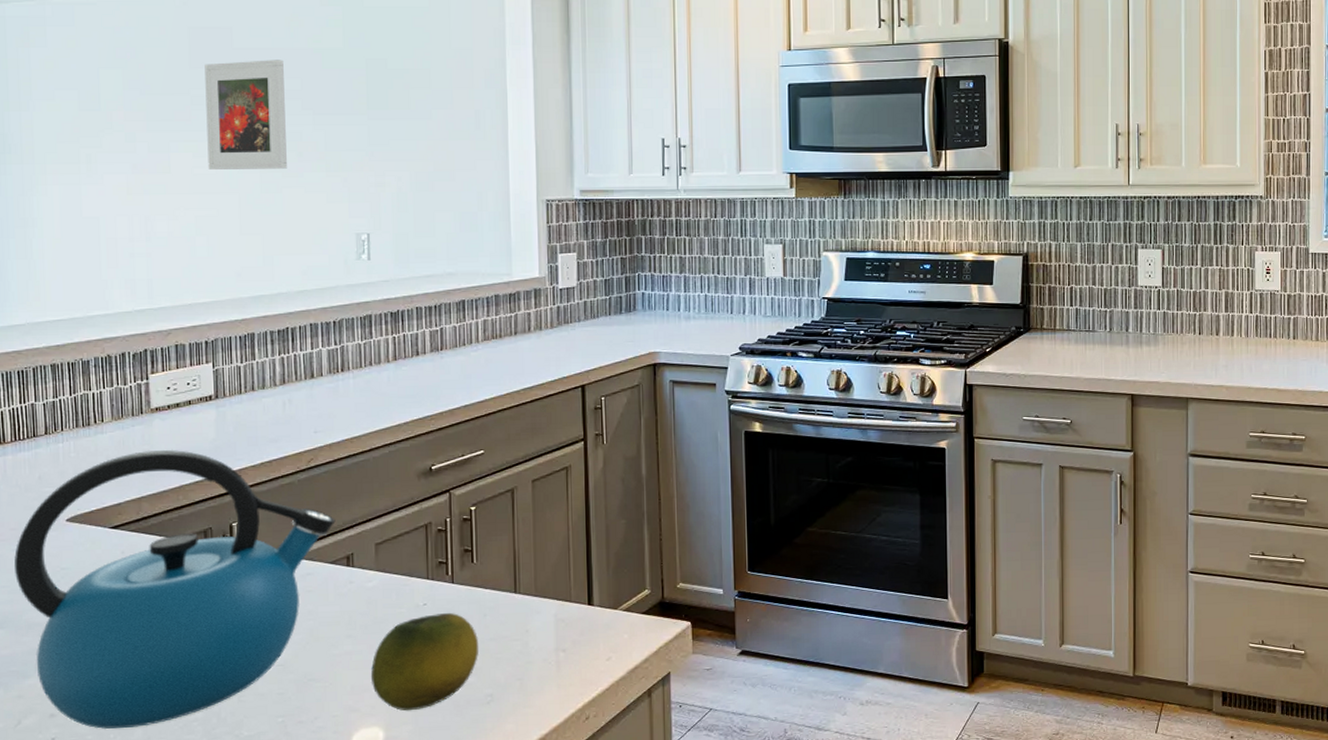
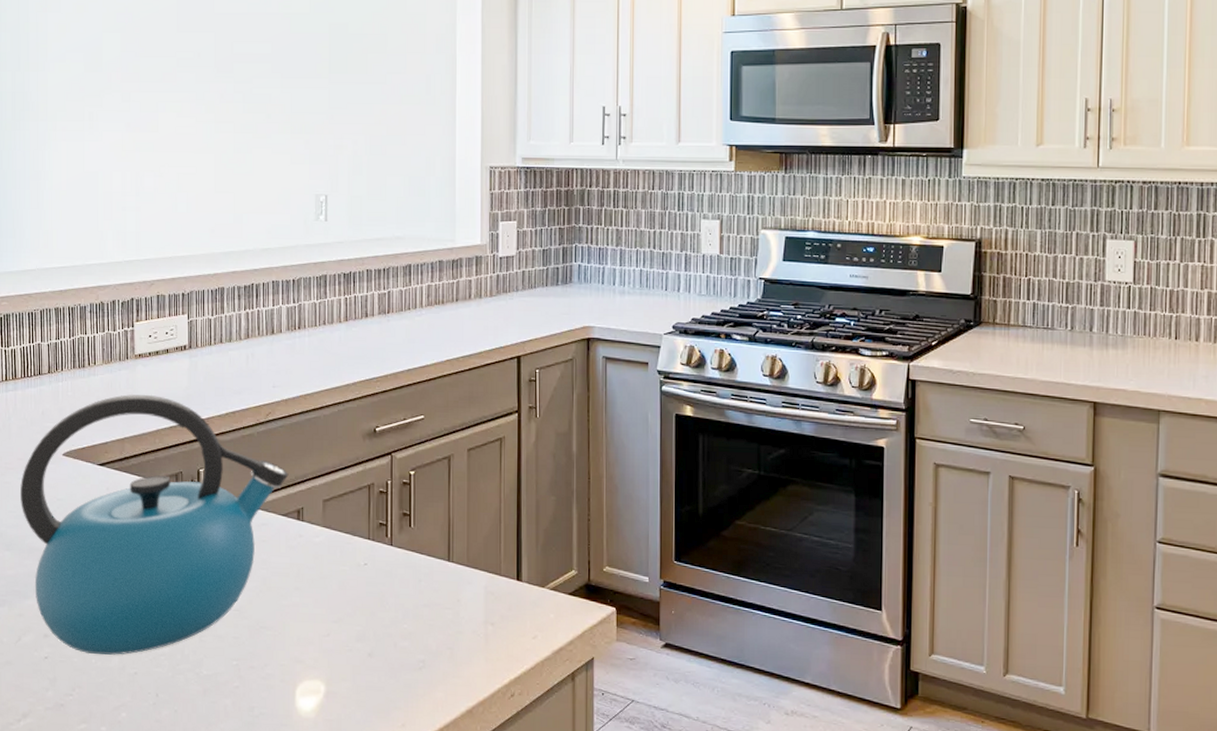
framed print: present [204,60,287,170] -> none [190,24,257,130]
fruit: present [370,612,479,711] -> none [315,574,414,668]

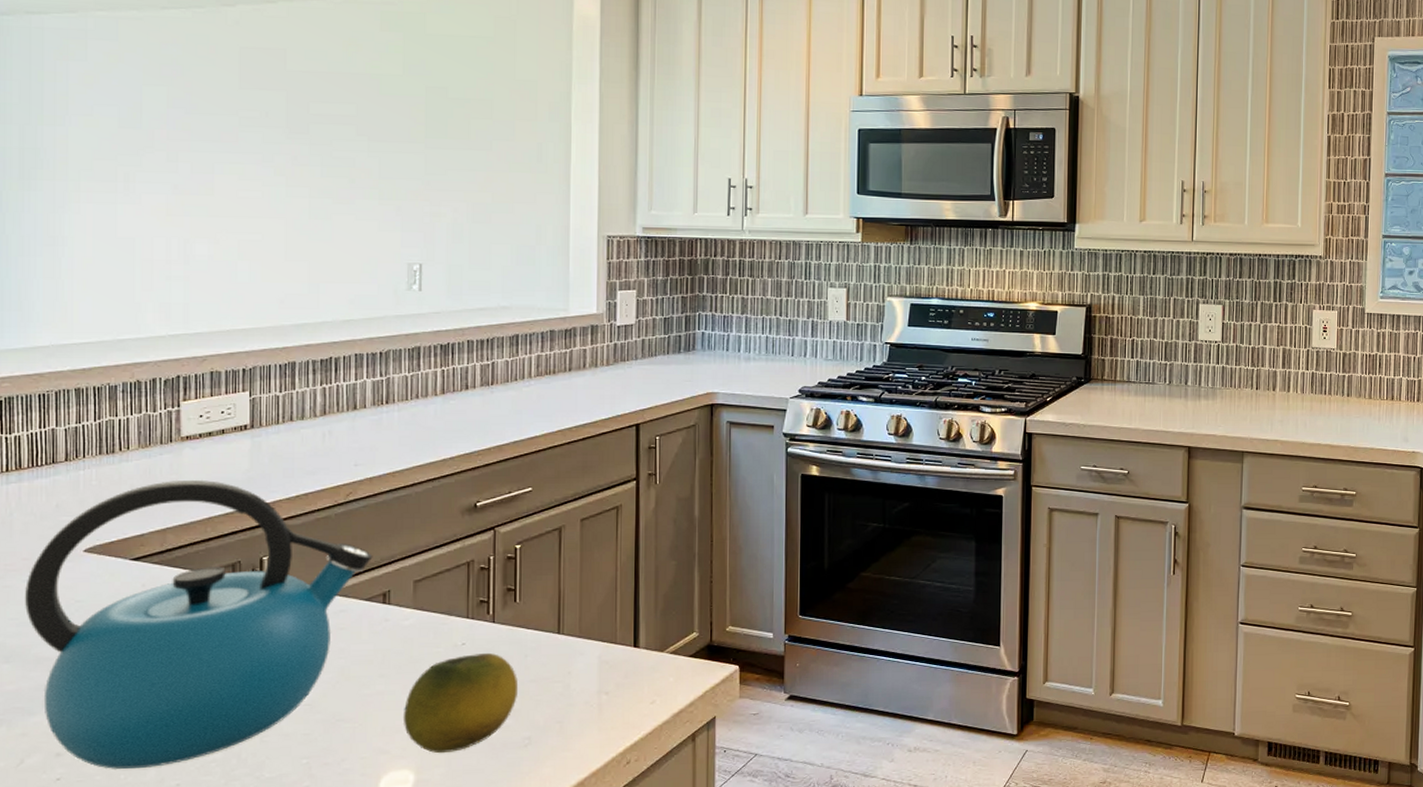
fruit: none [315,574,414,668] -> present [403,652,519,754]

